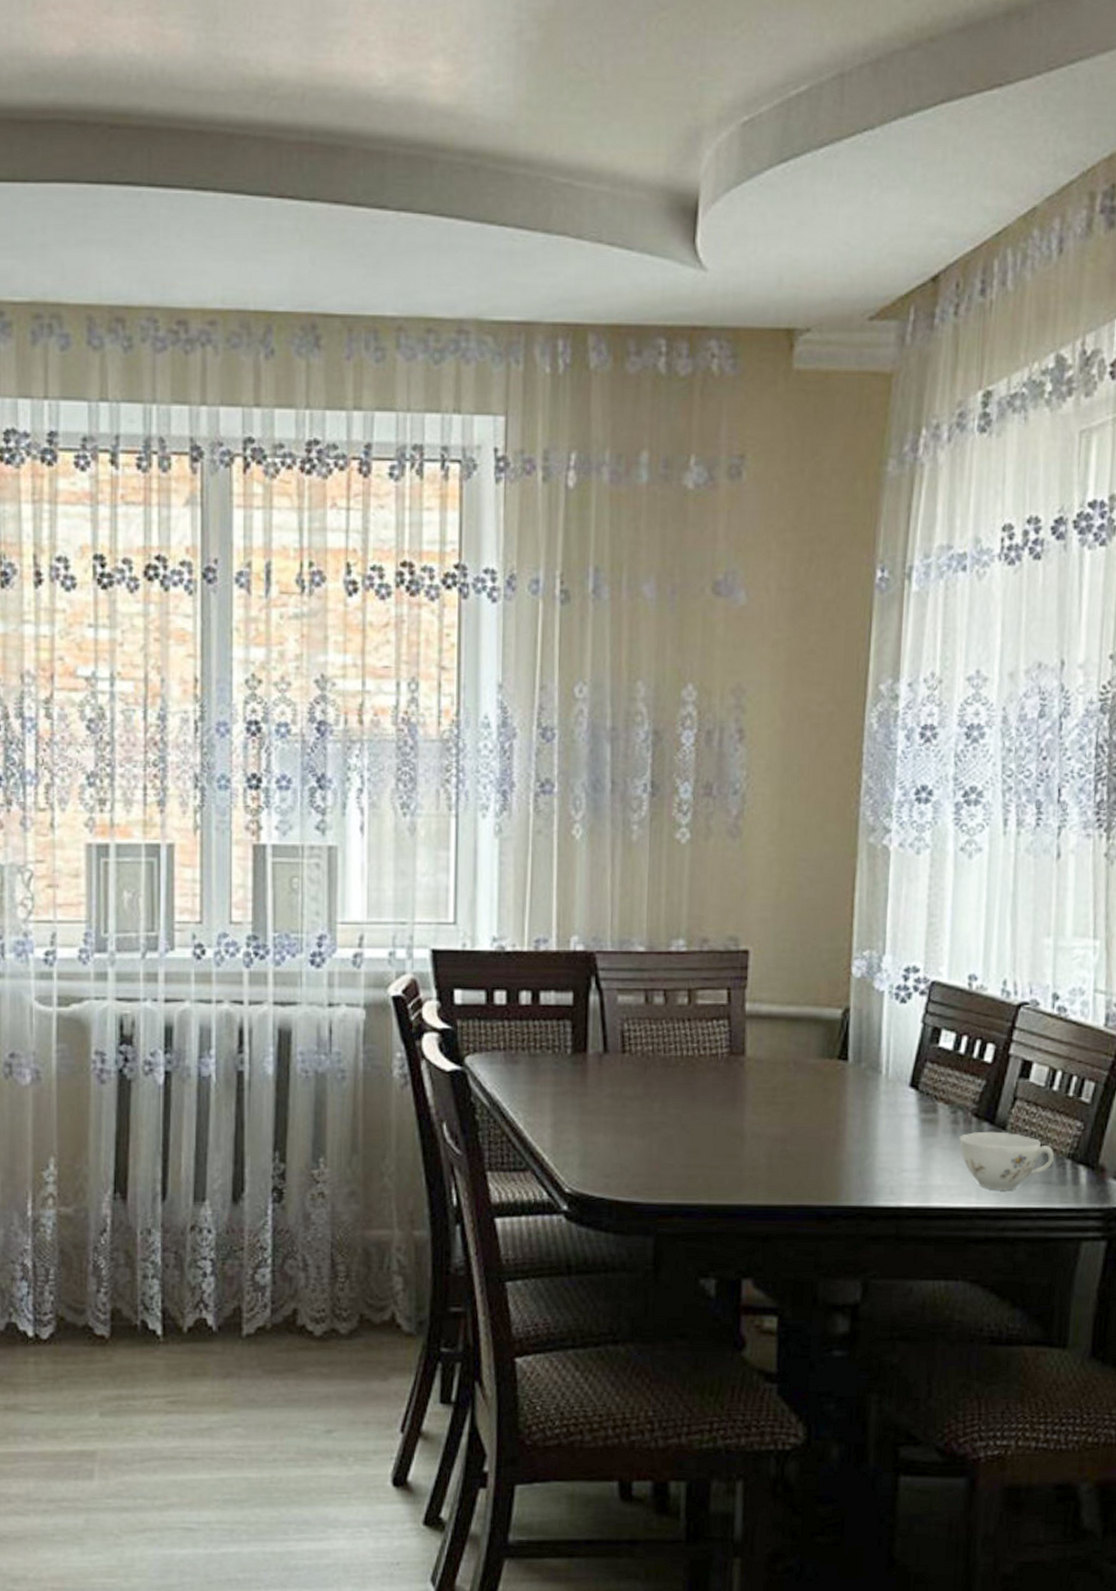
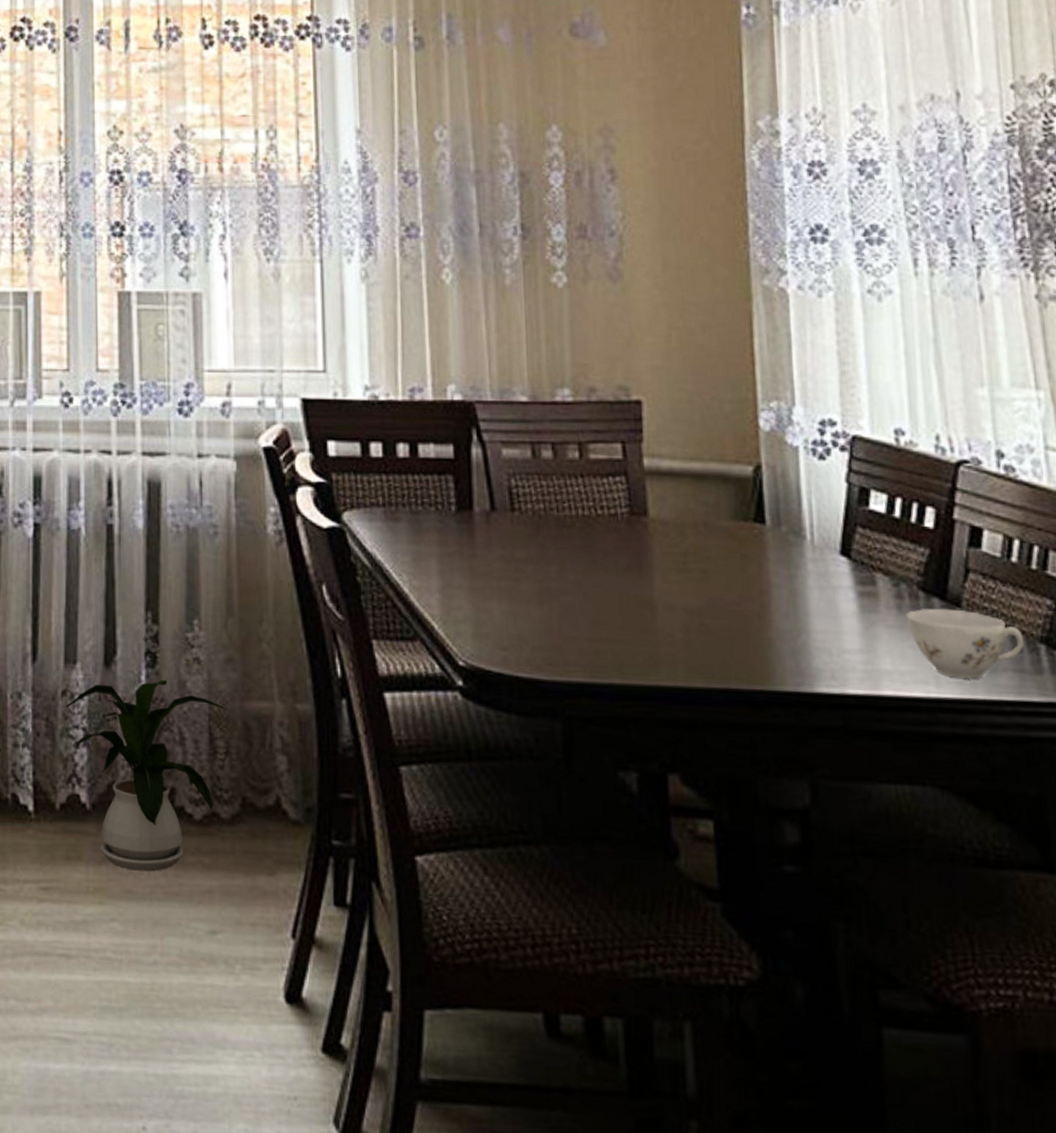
house plant: none [193,1212,348,1383] -> present [64,679,226,872]

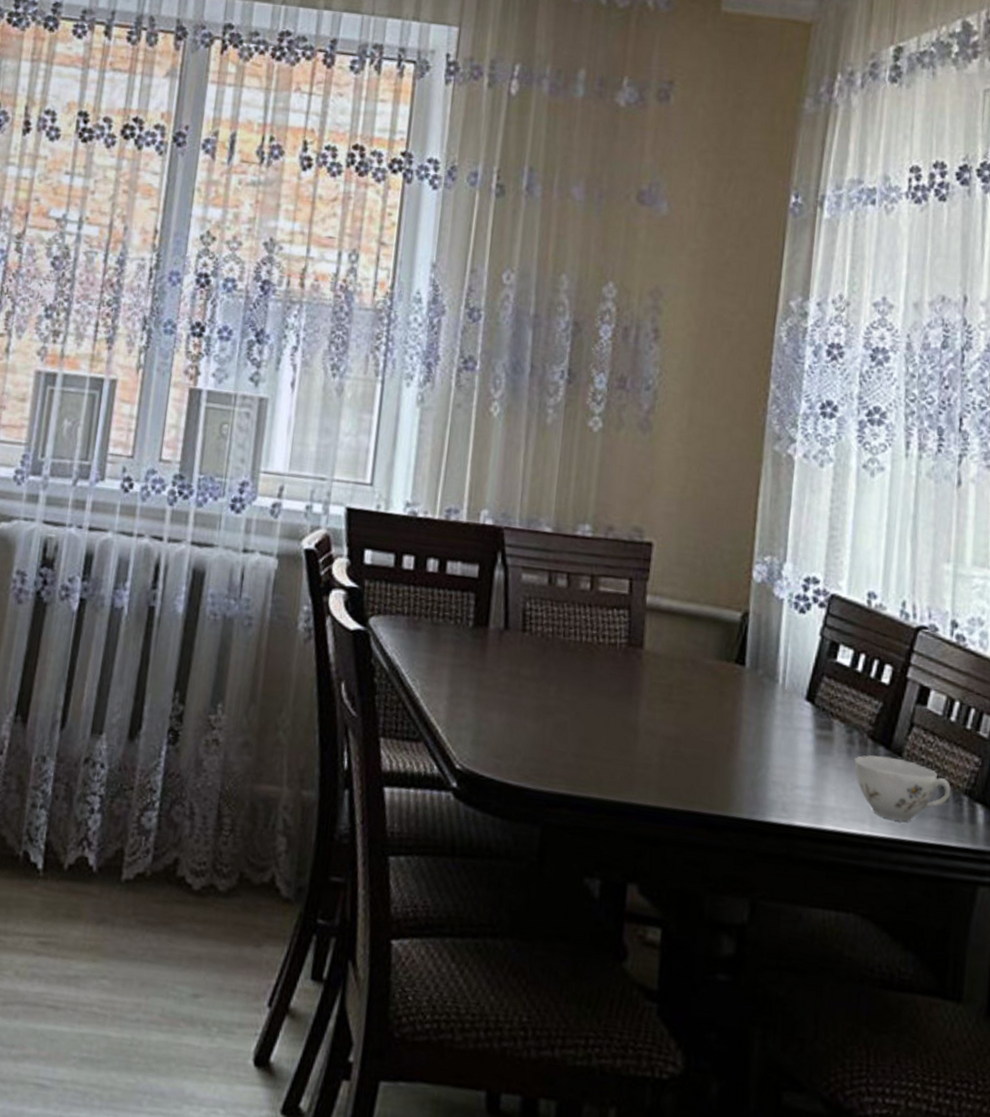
house plant: present [64,679,226,872] -> none [85,755,237,935]

